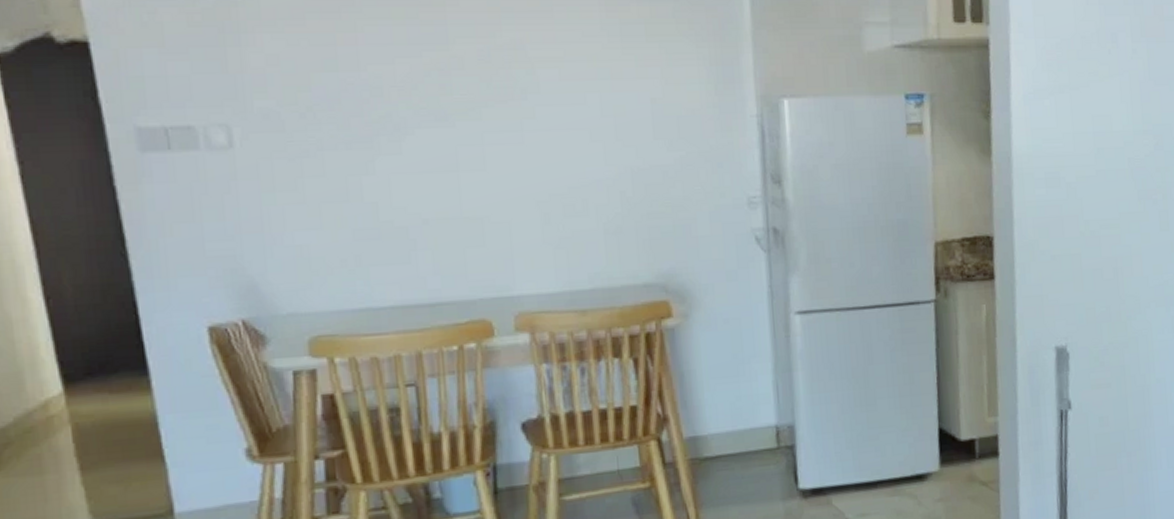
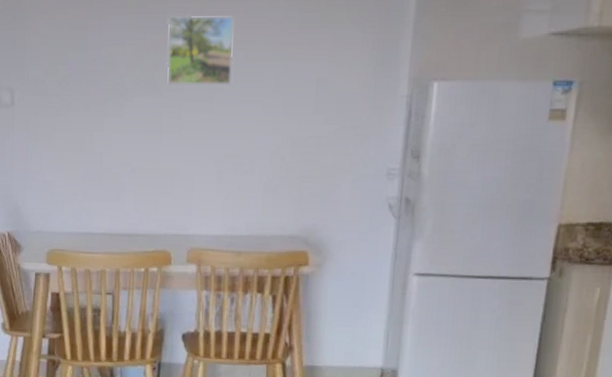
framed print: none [450,27,545,113] -> present [167,15,234,86]

